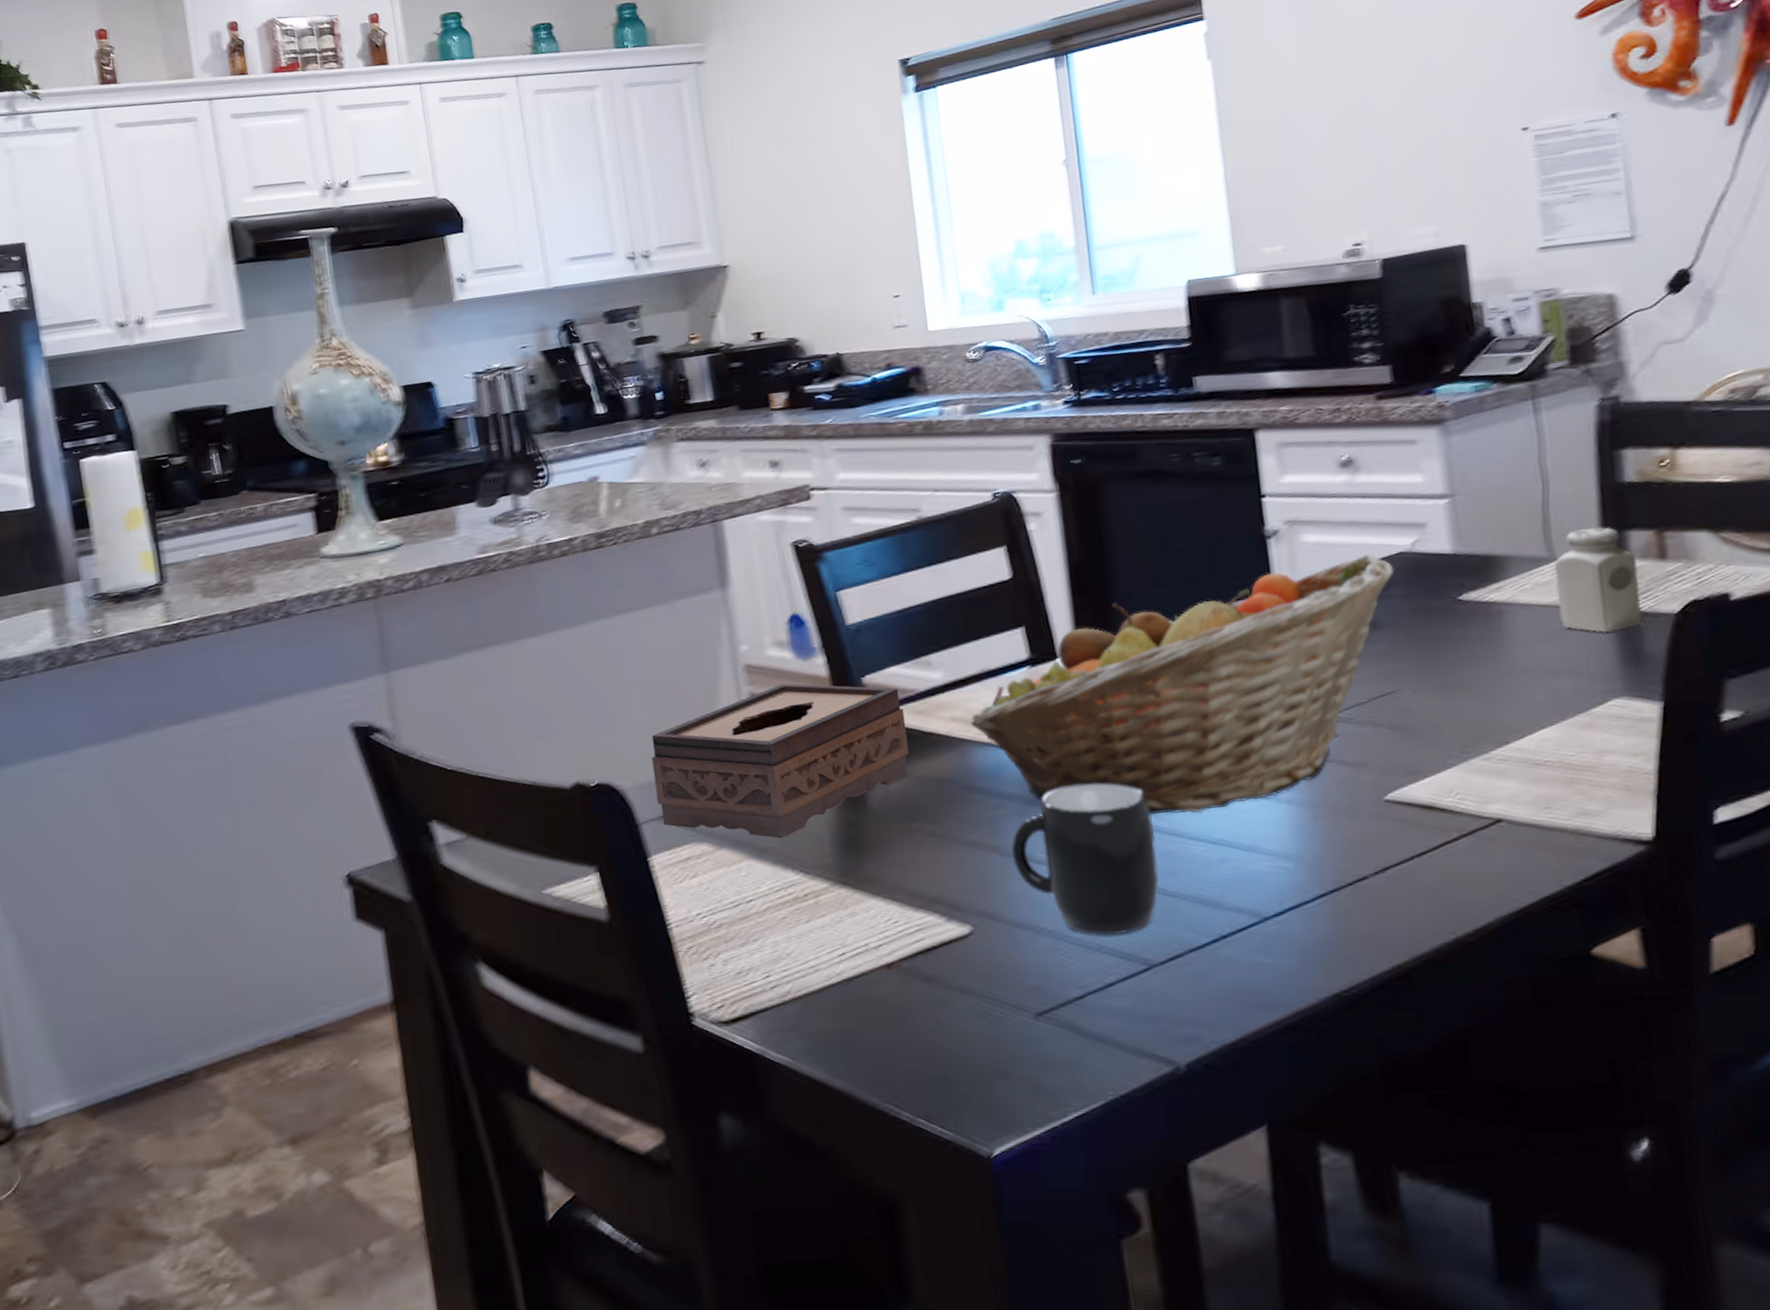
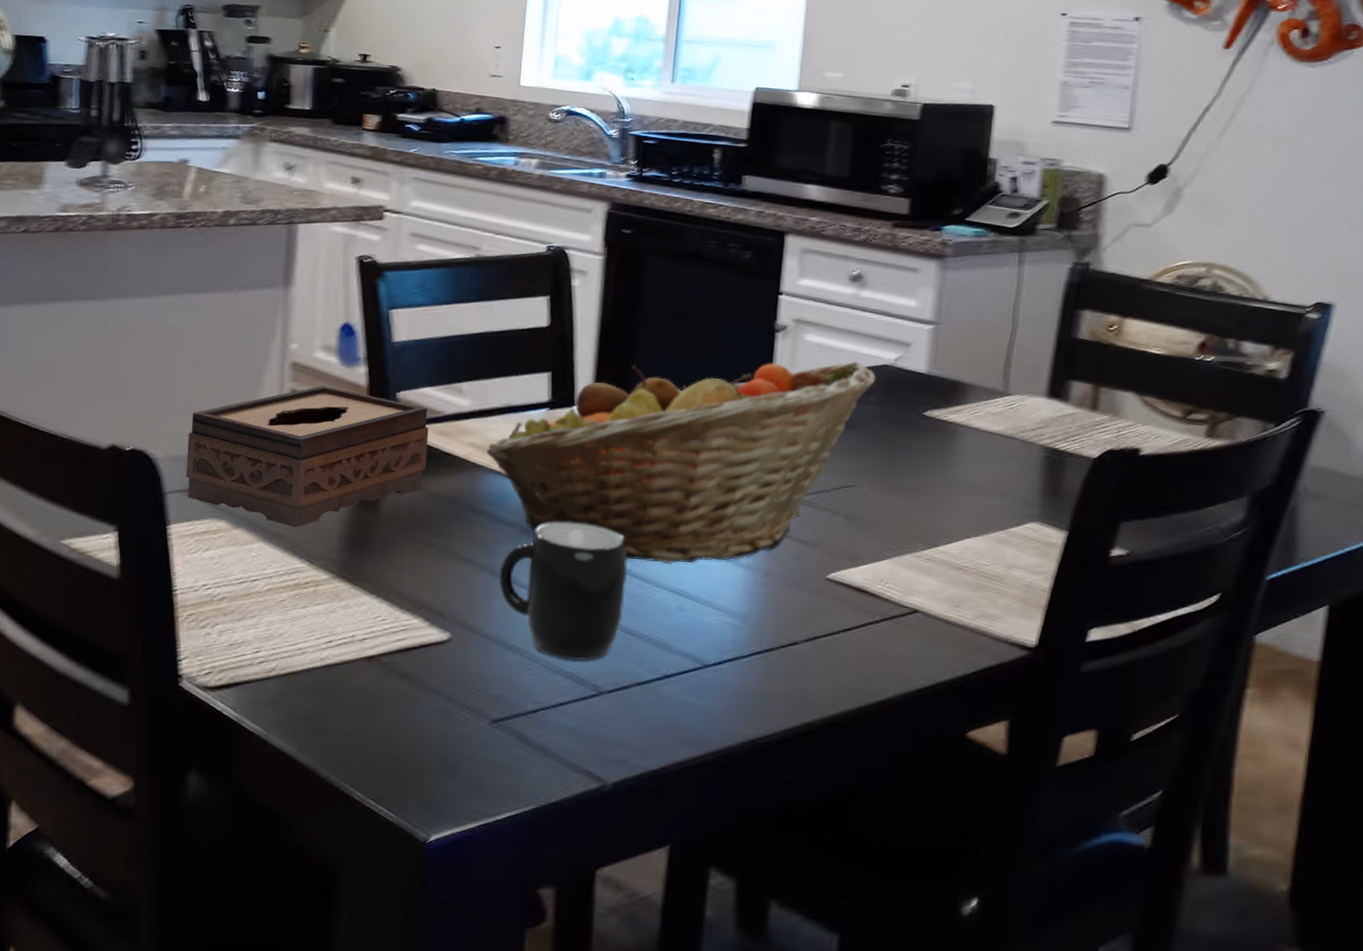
salt shaker: present [1553,527,1642,633] -> none [1002,372,1074,465]

